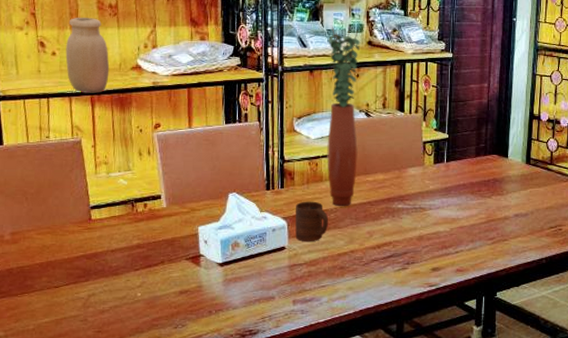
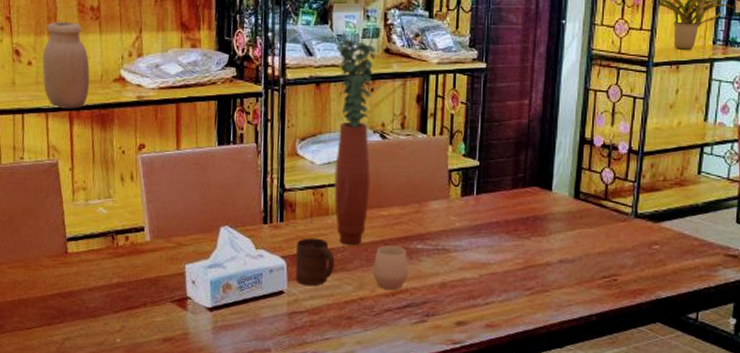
cup: none [361,206,392,244] -> present [372,245,409,291]

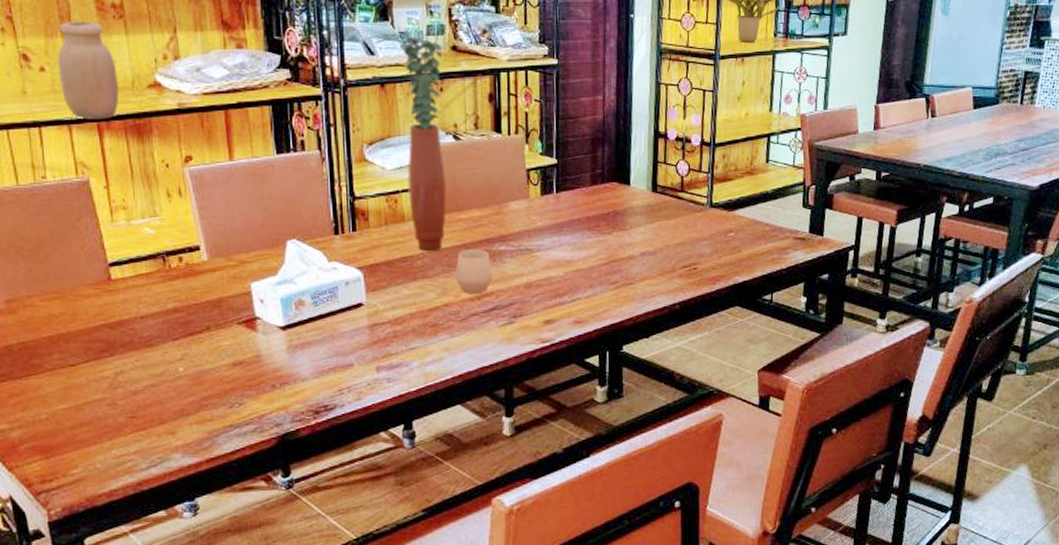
cup: present [295,238,335,285] -> none [373,246,415,295]

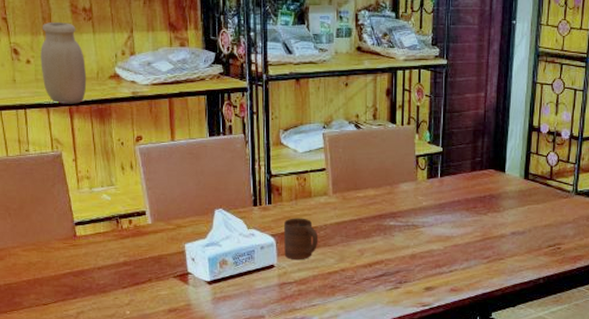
cup: none [373,246,415,295] -> present [284,218,319,259]
vase: present [401,28,447,252] -> none [315,30,349,224]
cup: present [455,249,493,295] -> none [352,223,384,262]

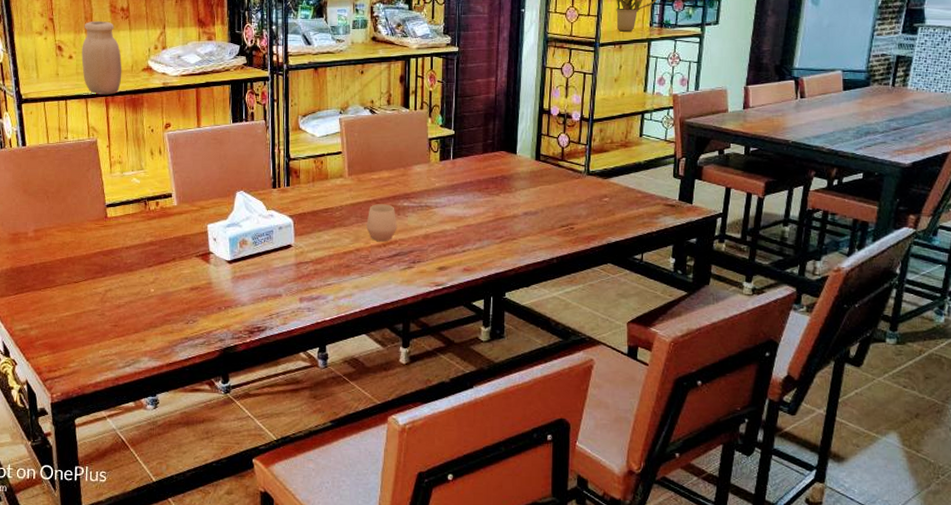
cup: present [284,218,319,259] -> none [301,199,334,239]
cup: none [352,223,384,262] -> present [366,204,397,242]

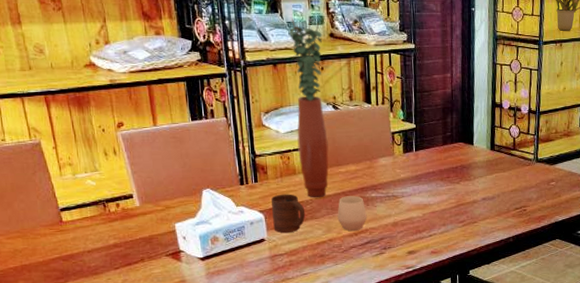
jar: present [81,20,122,95] -> none [8,12,62,93]
cup: none [301,199,334,239] -> present [271,194,306,233]
vase: none [332,23,365,205] -> present [289,18,329,198]

